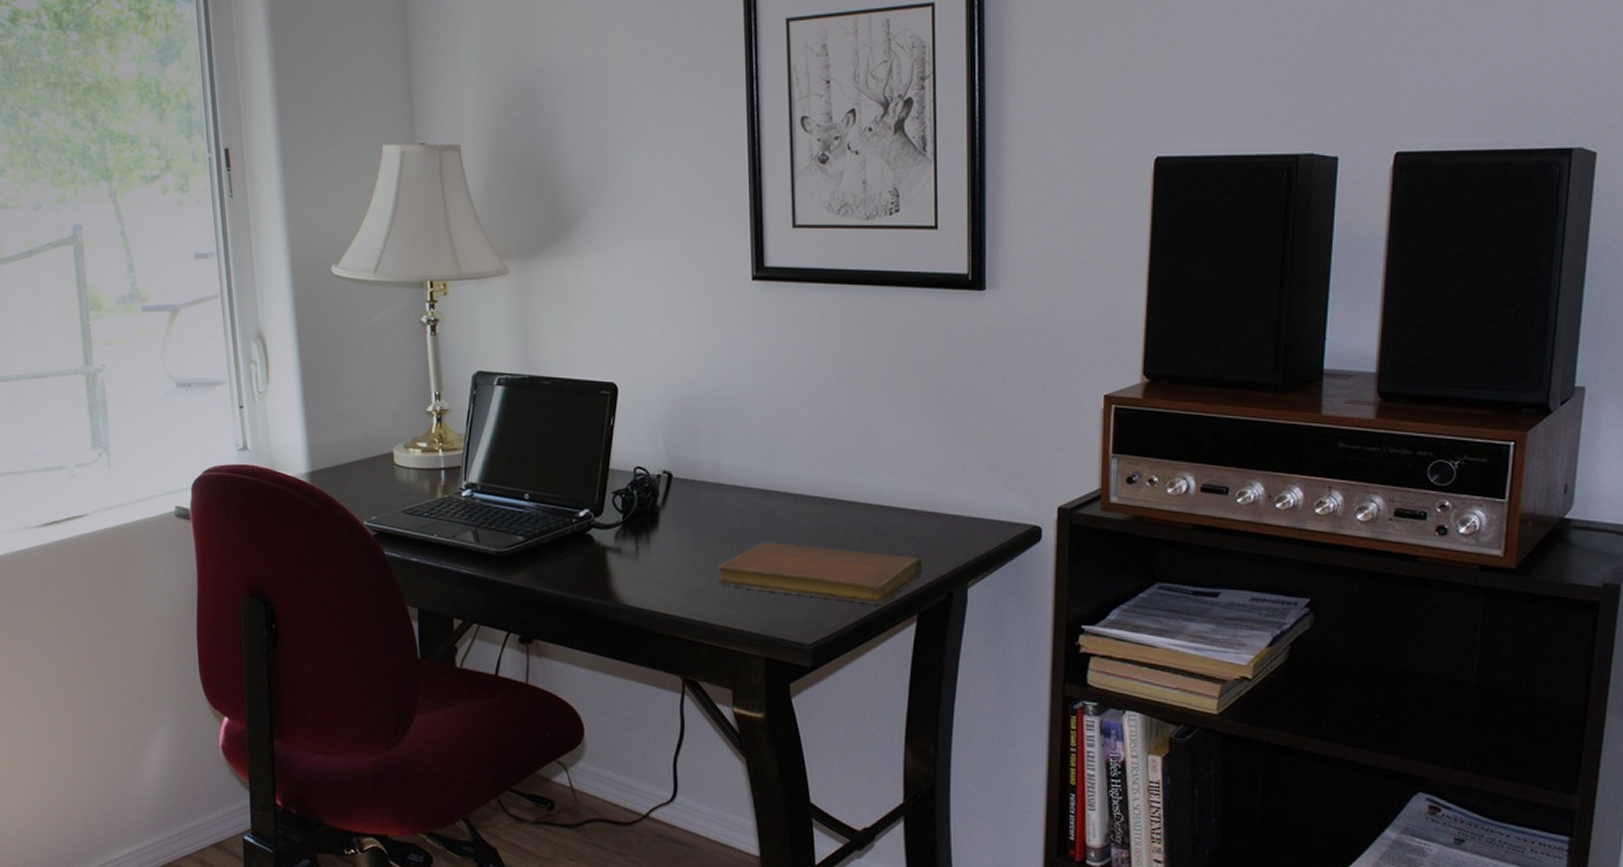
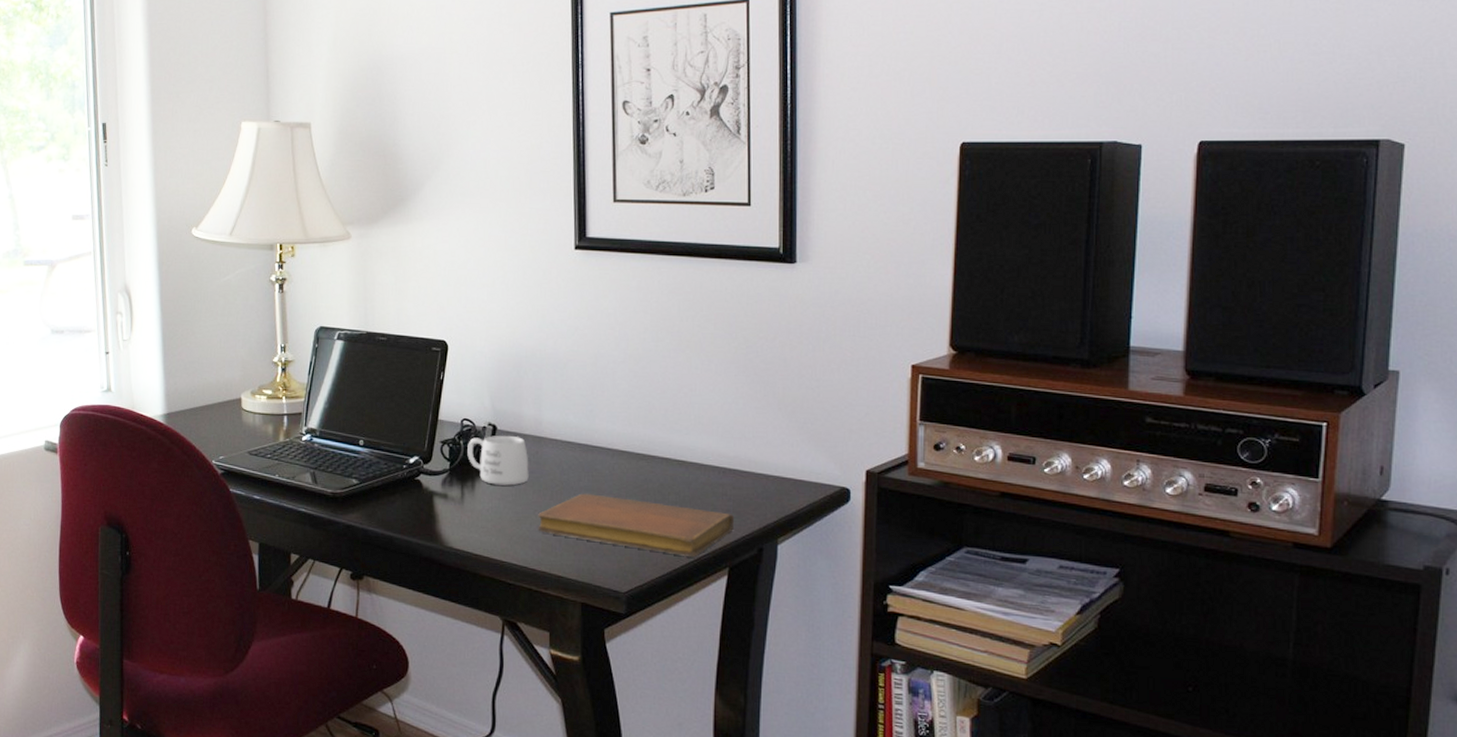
mug: none [641,483,707,537] -> present [467,435,529,486]

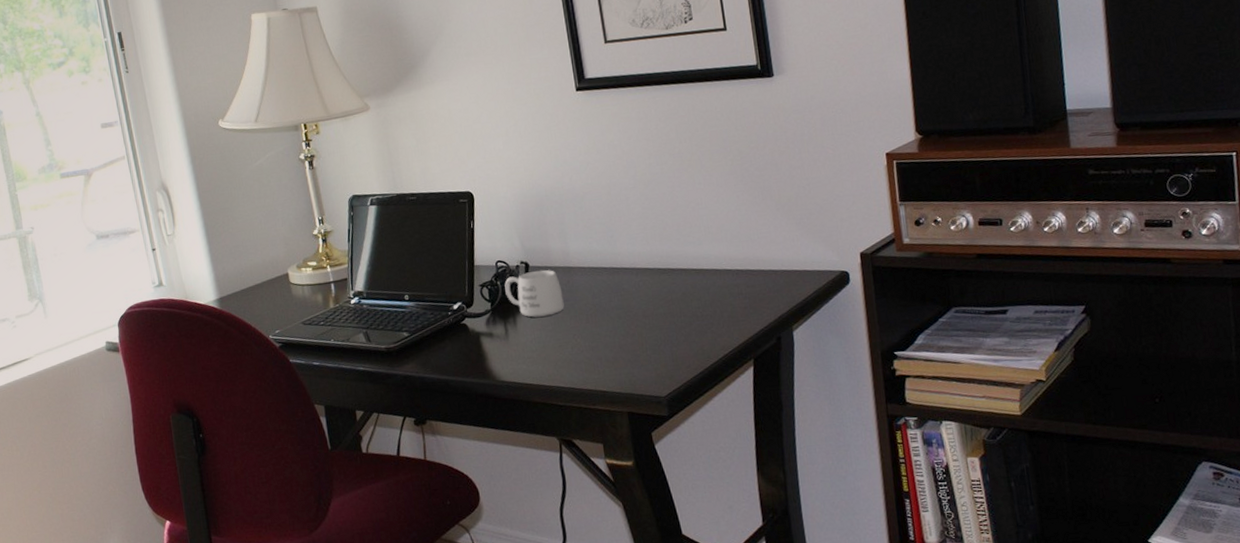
notebook: present [538,493,734,557] -> none [577,310,753,355]

